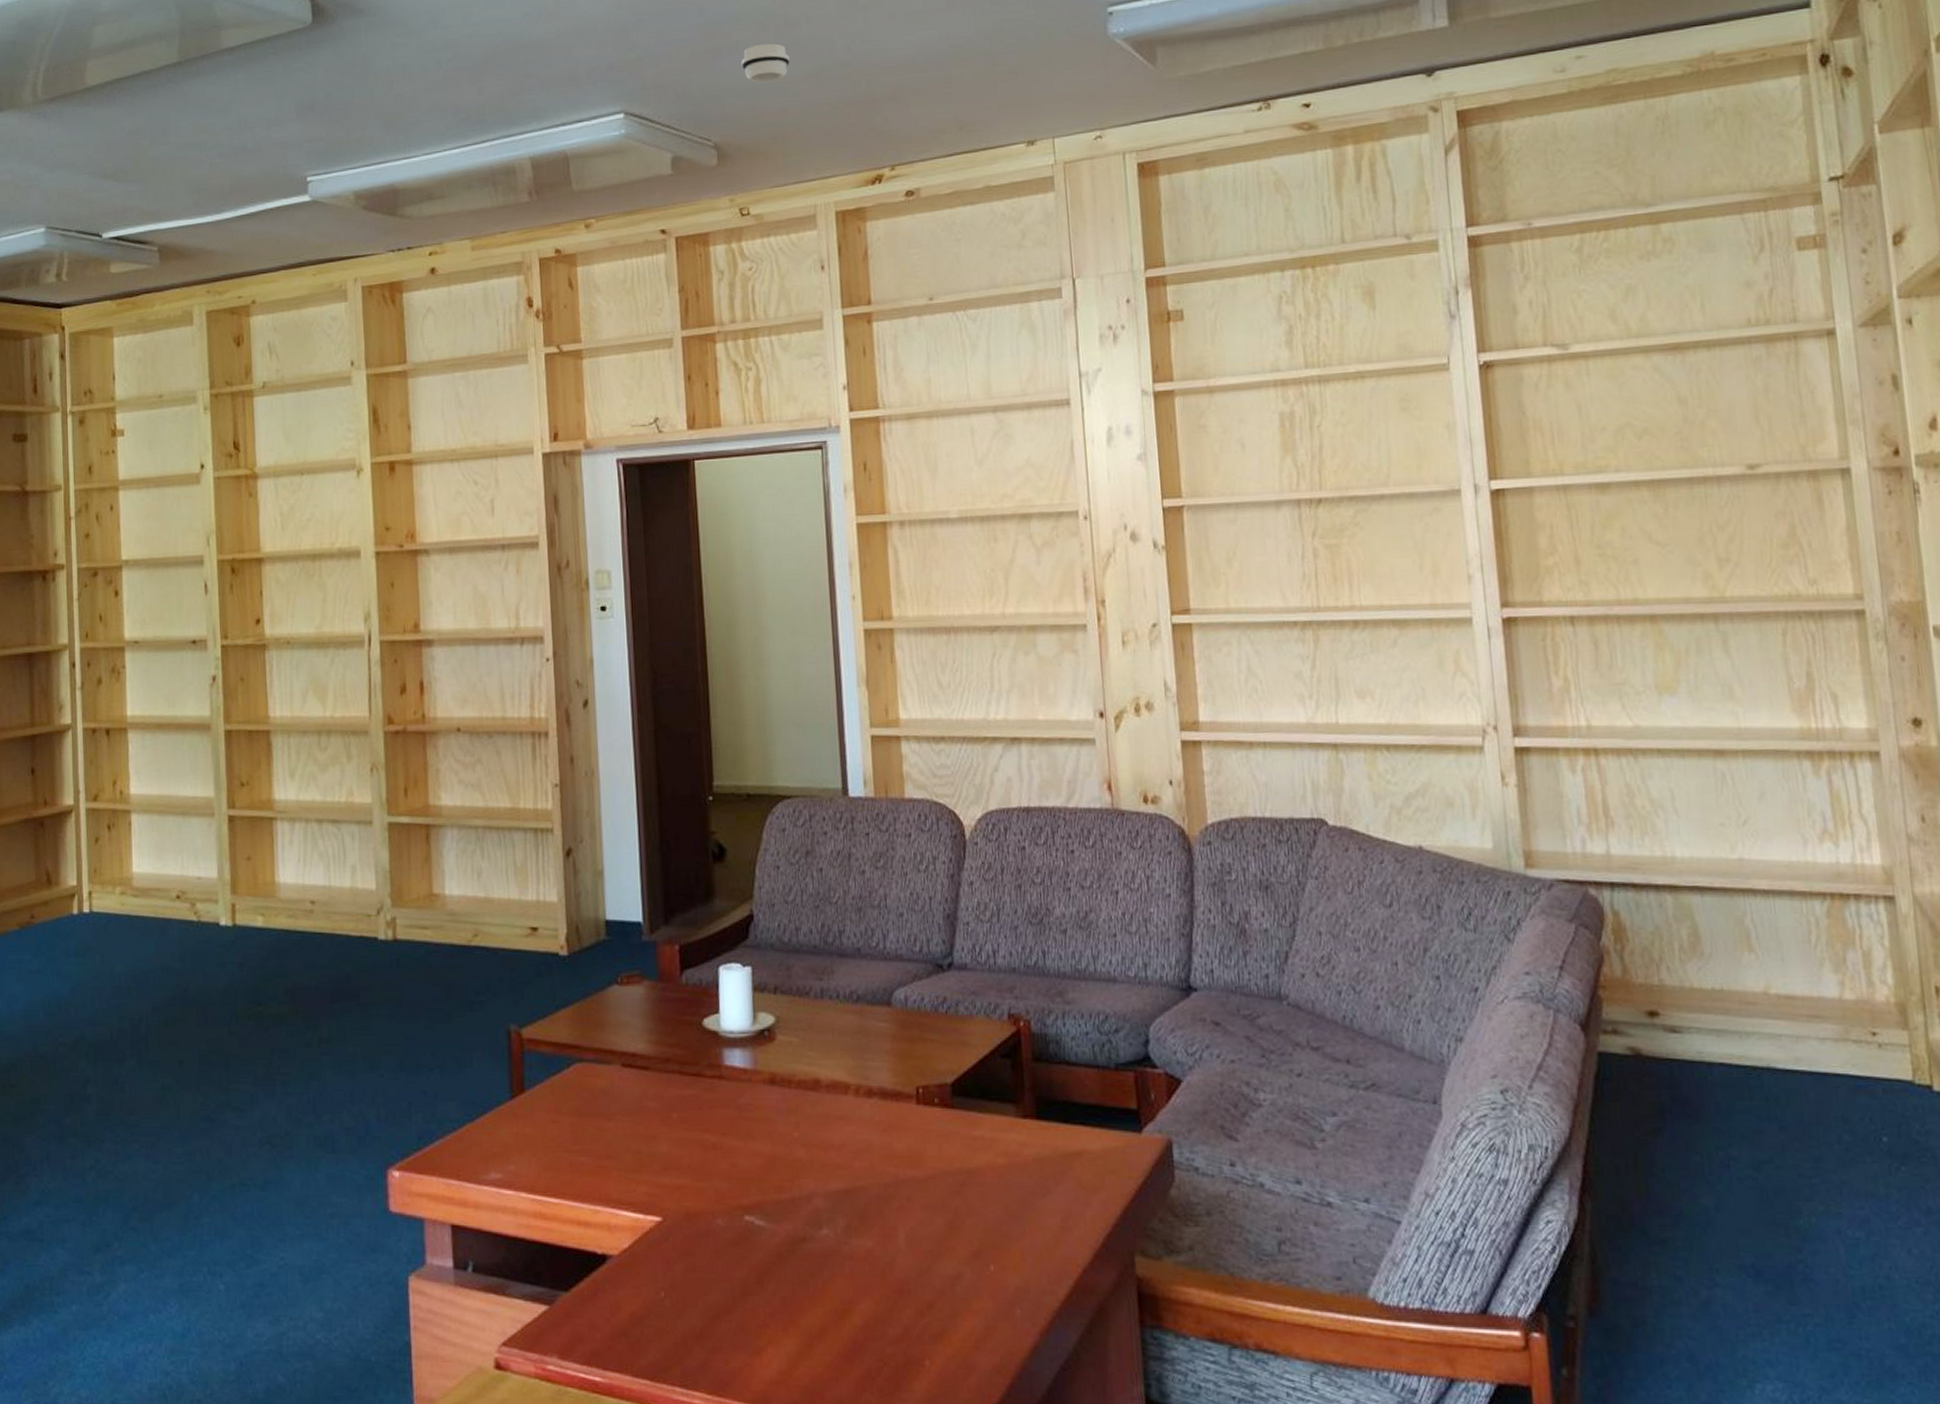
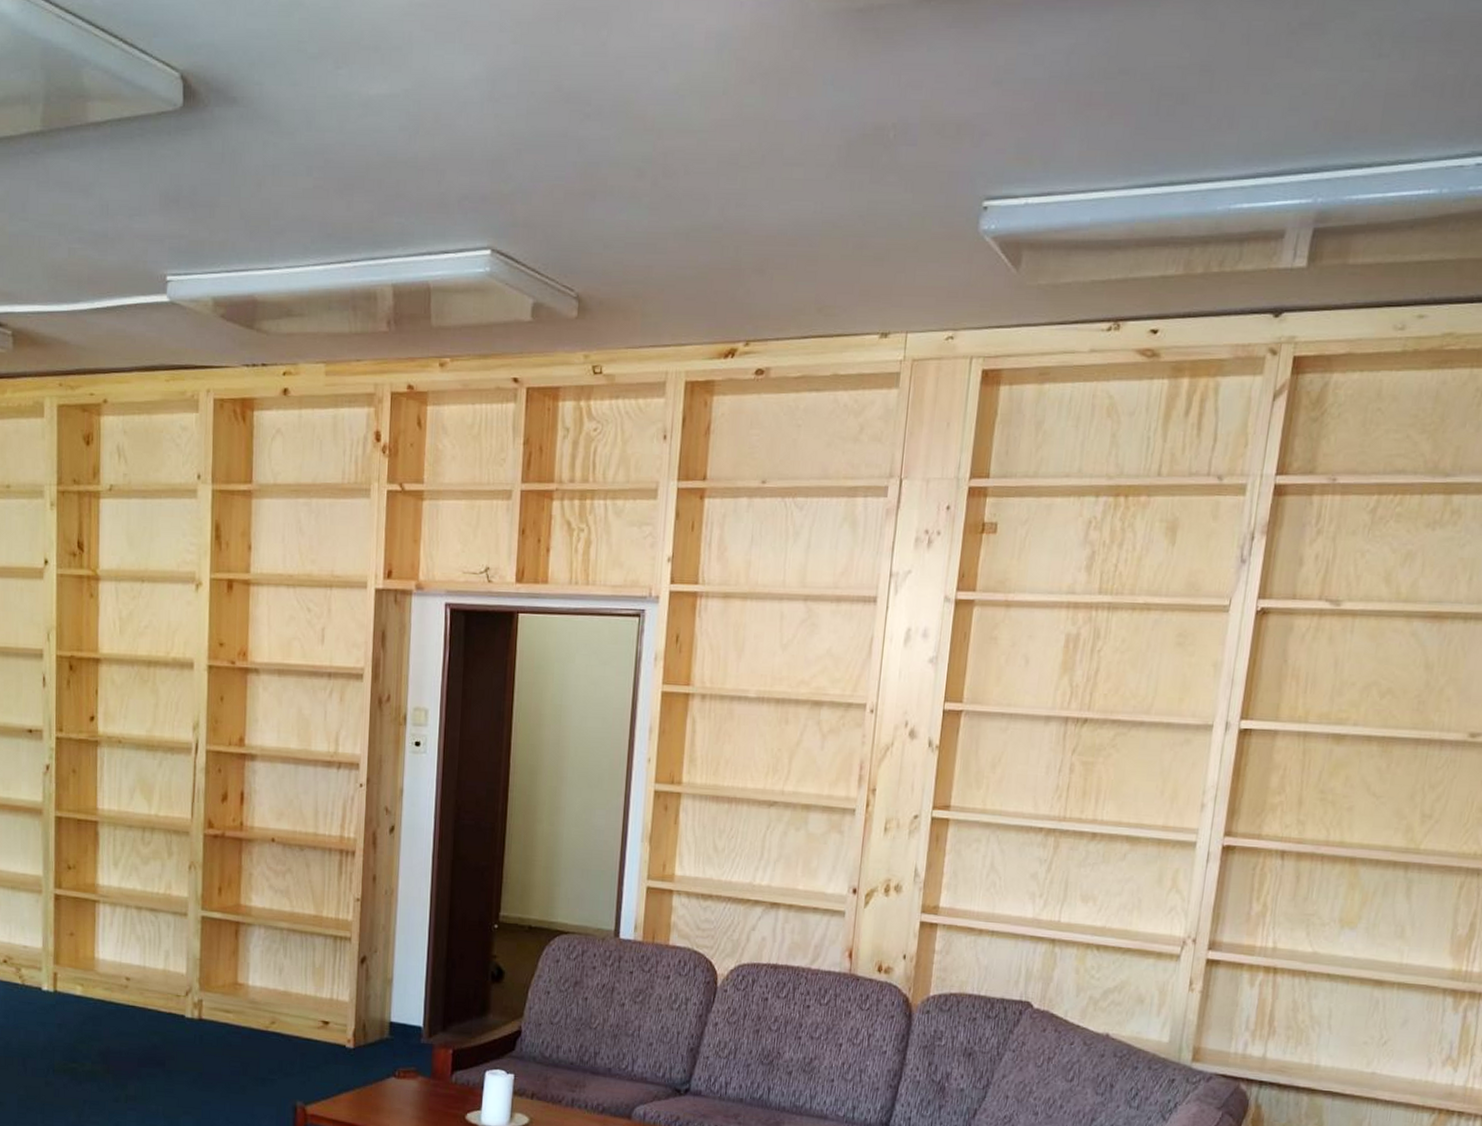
smoke detector: present [741,43,790,83] -> none [613,193,663,236]

